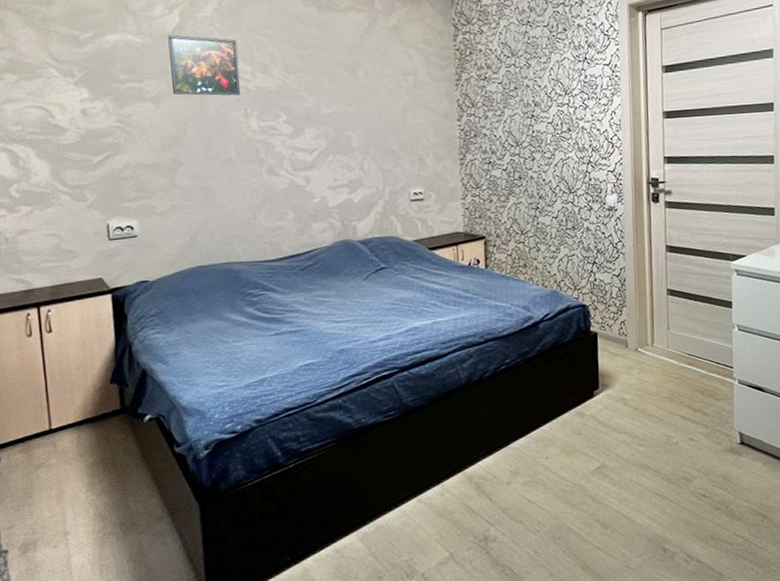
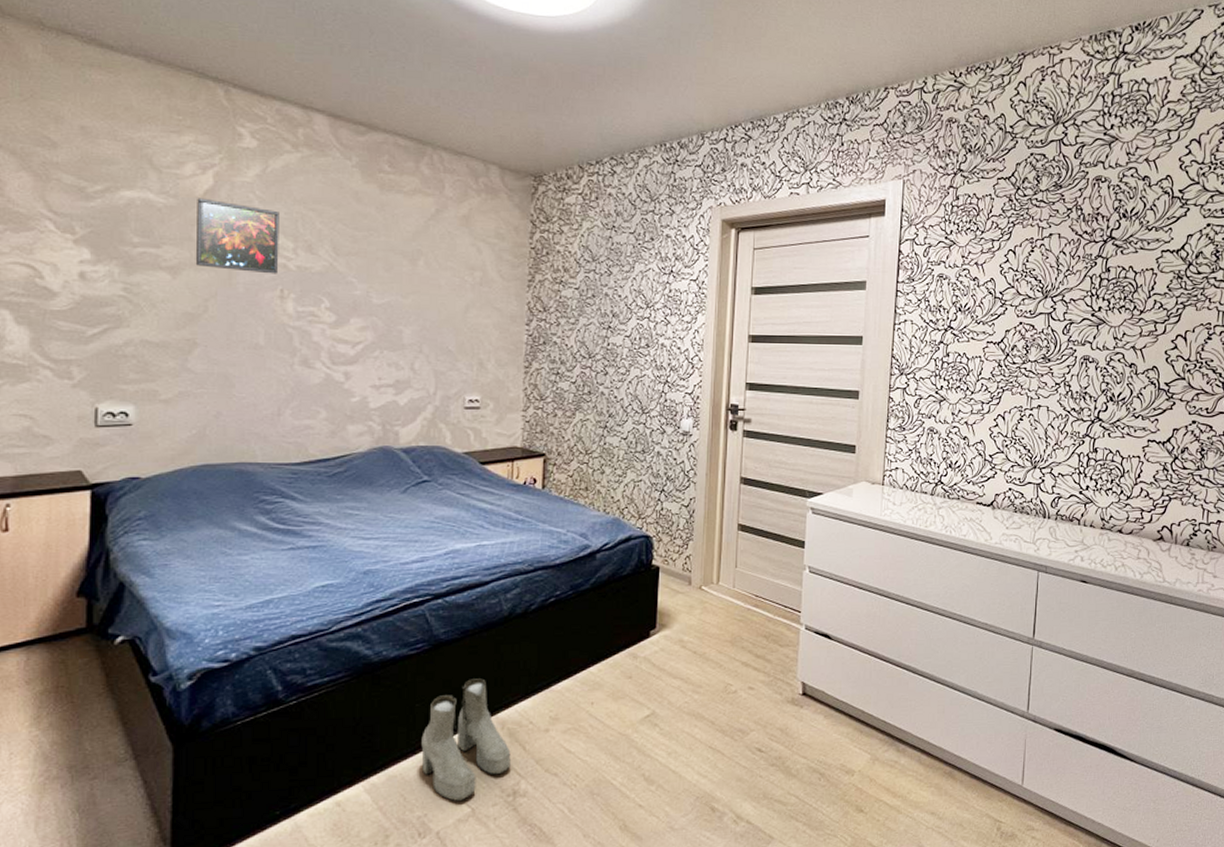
boots: none [401,439,480,547] -> present [421,678,511,801]

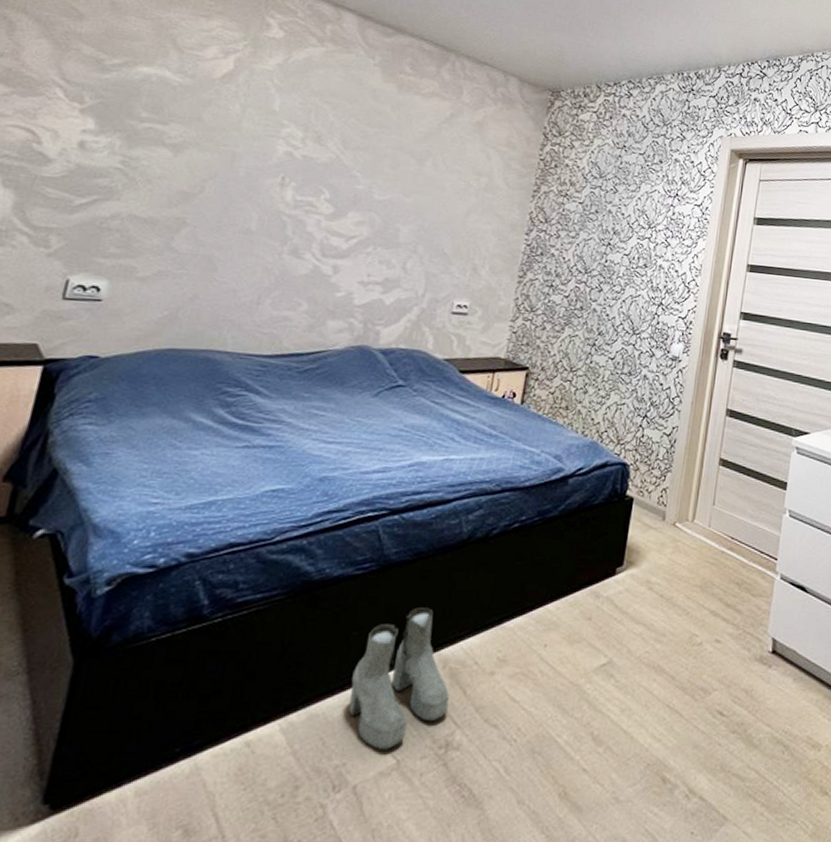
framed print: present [195,198,279,274] -> none [200,80,294,162]

